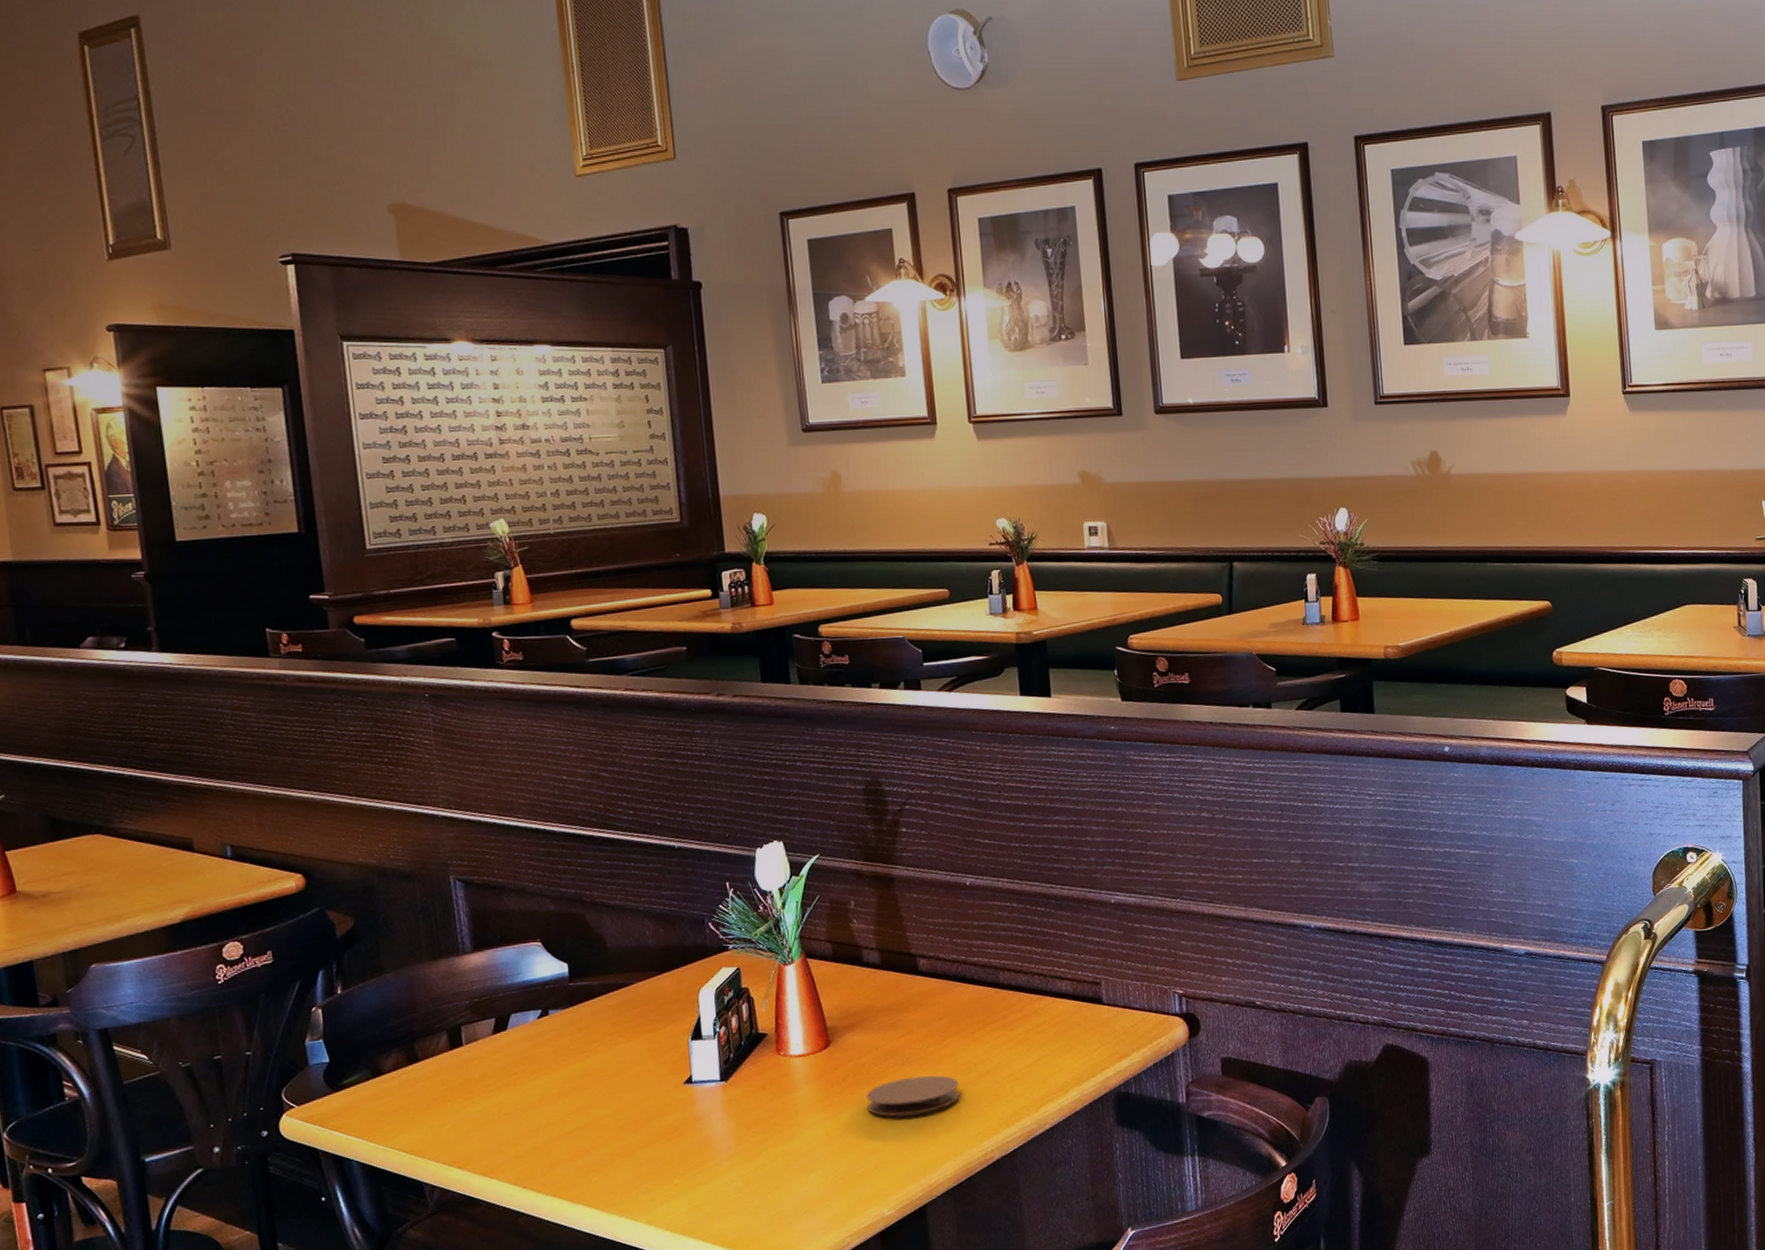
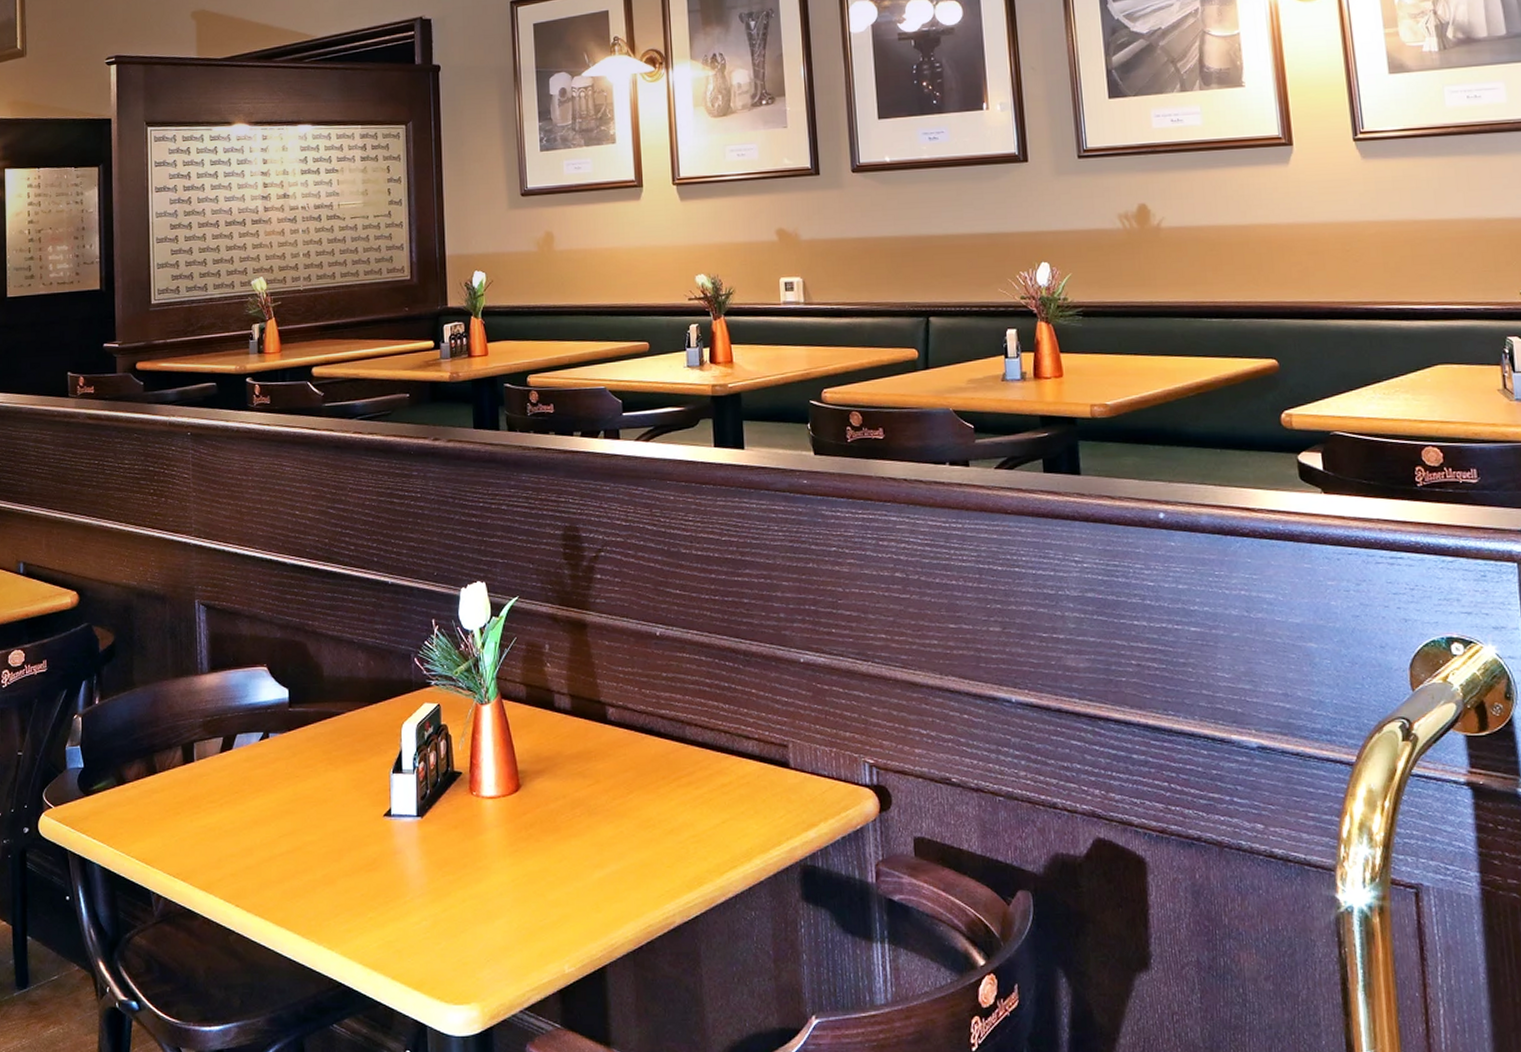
coaster: present [866,1075,960,1117] -> none [552,828,643,869]

